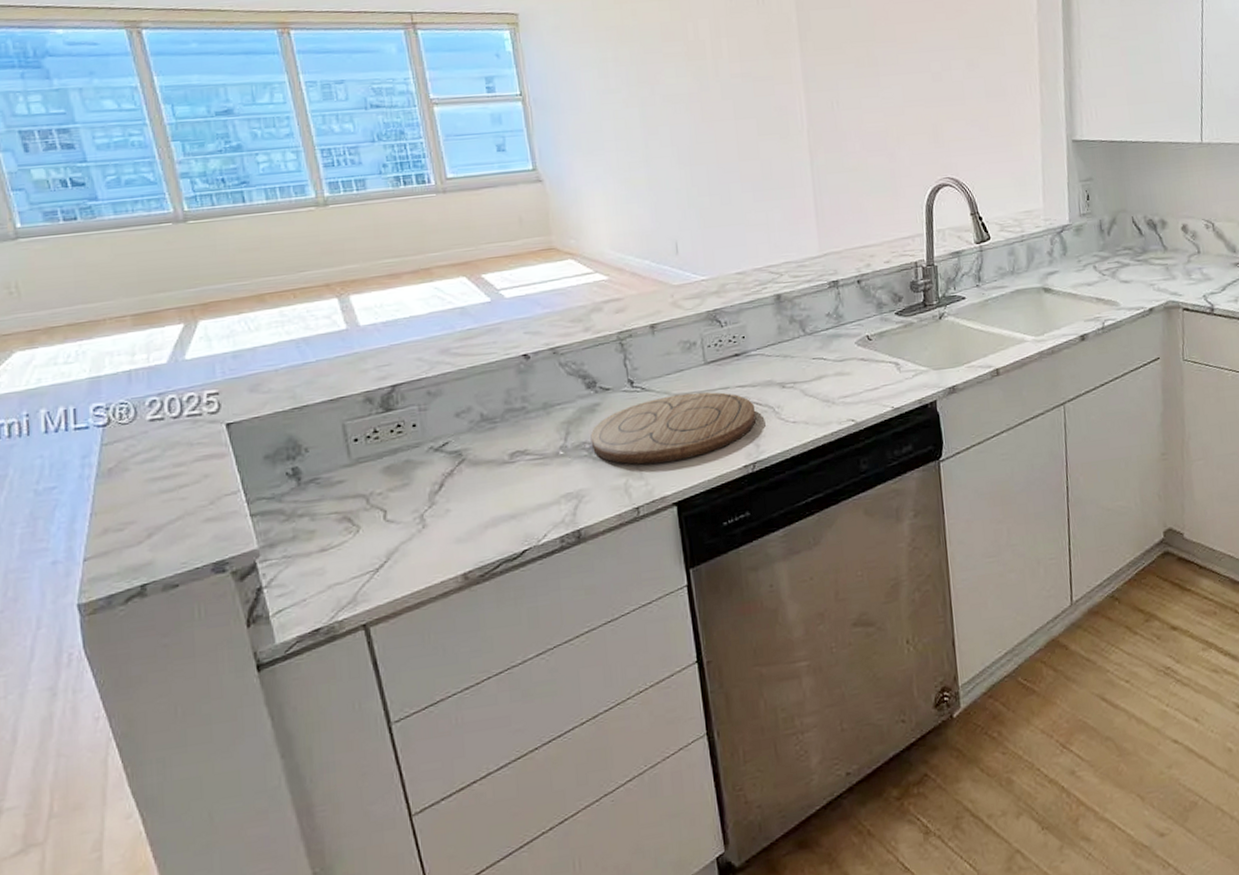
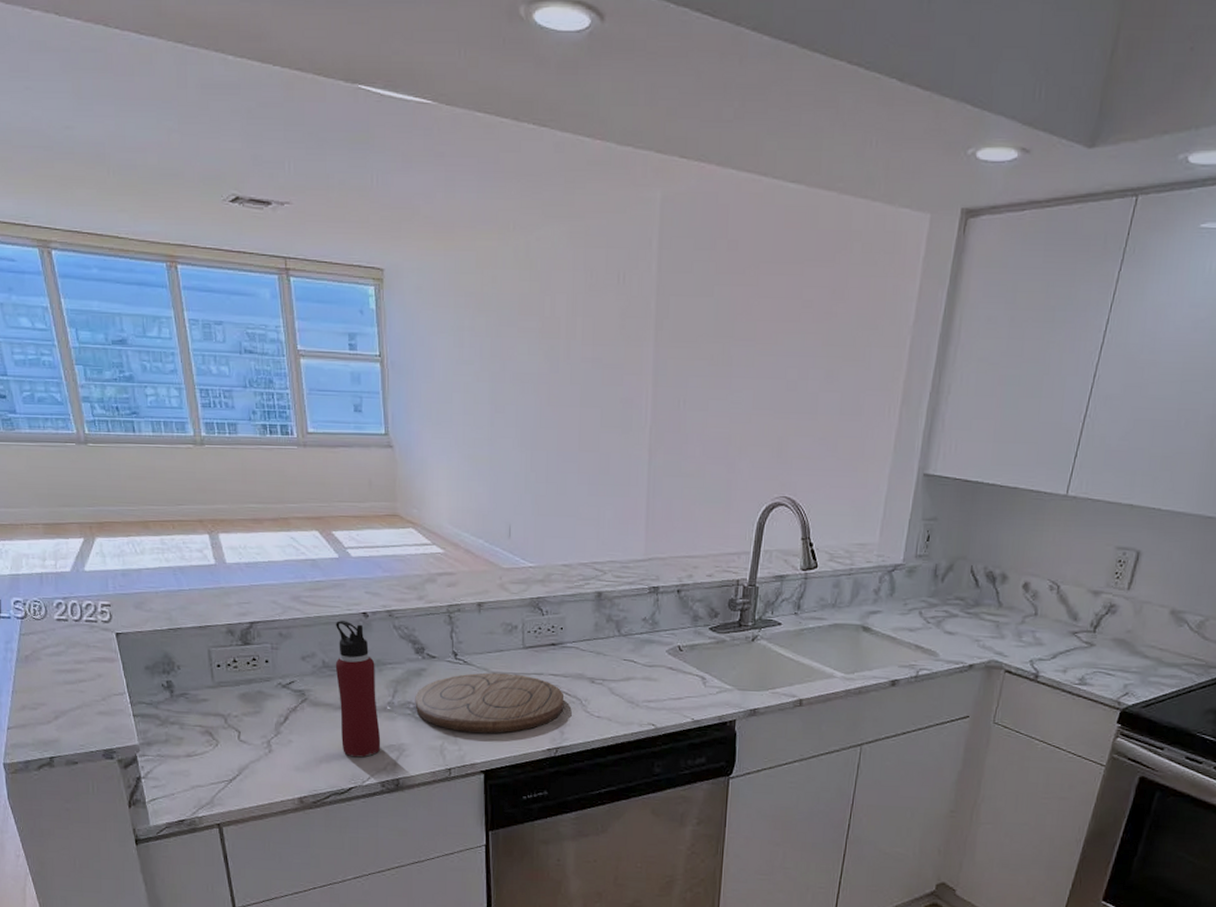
water bottle: none [492,366,556,515] -> present [335,621,381,758]

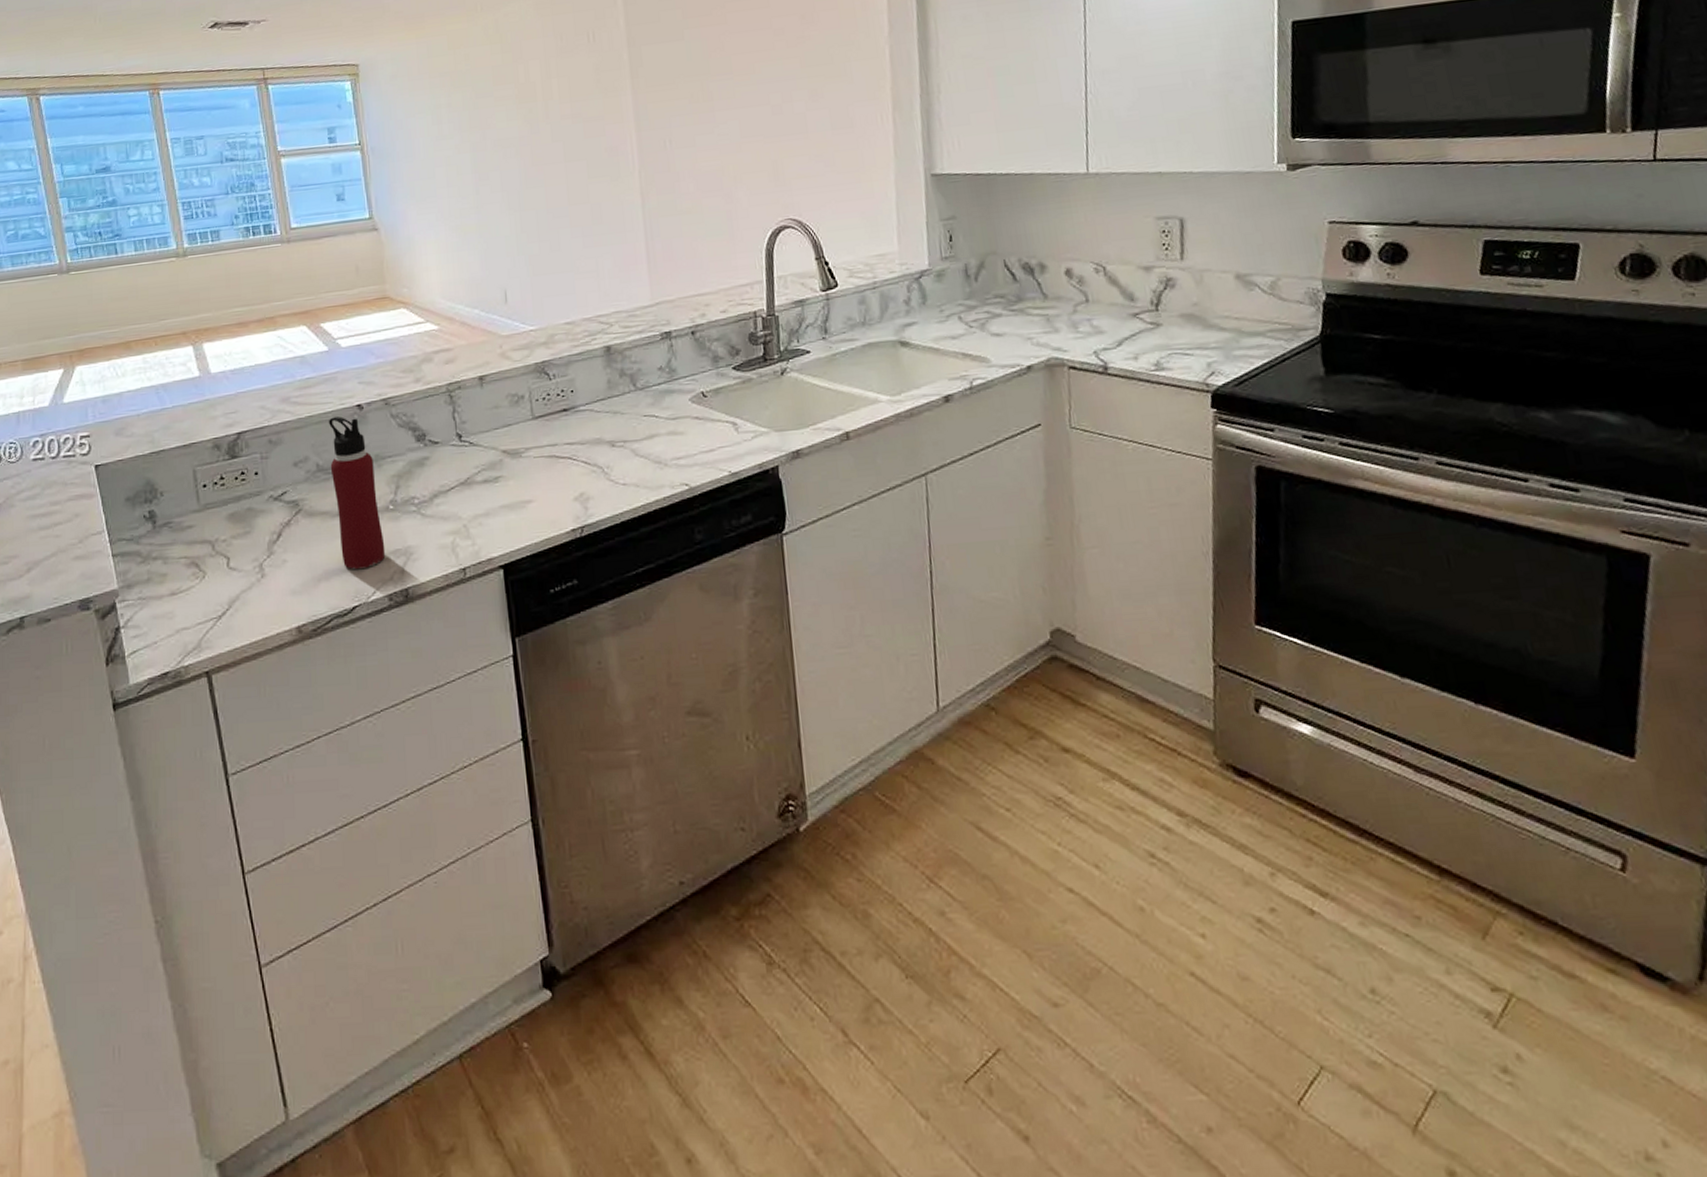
cutting board: present [415,672,564,733] -> none [419,448,585,523]

